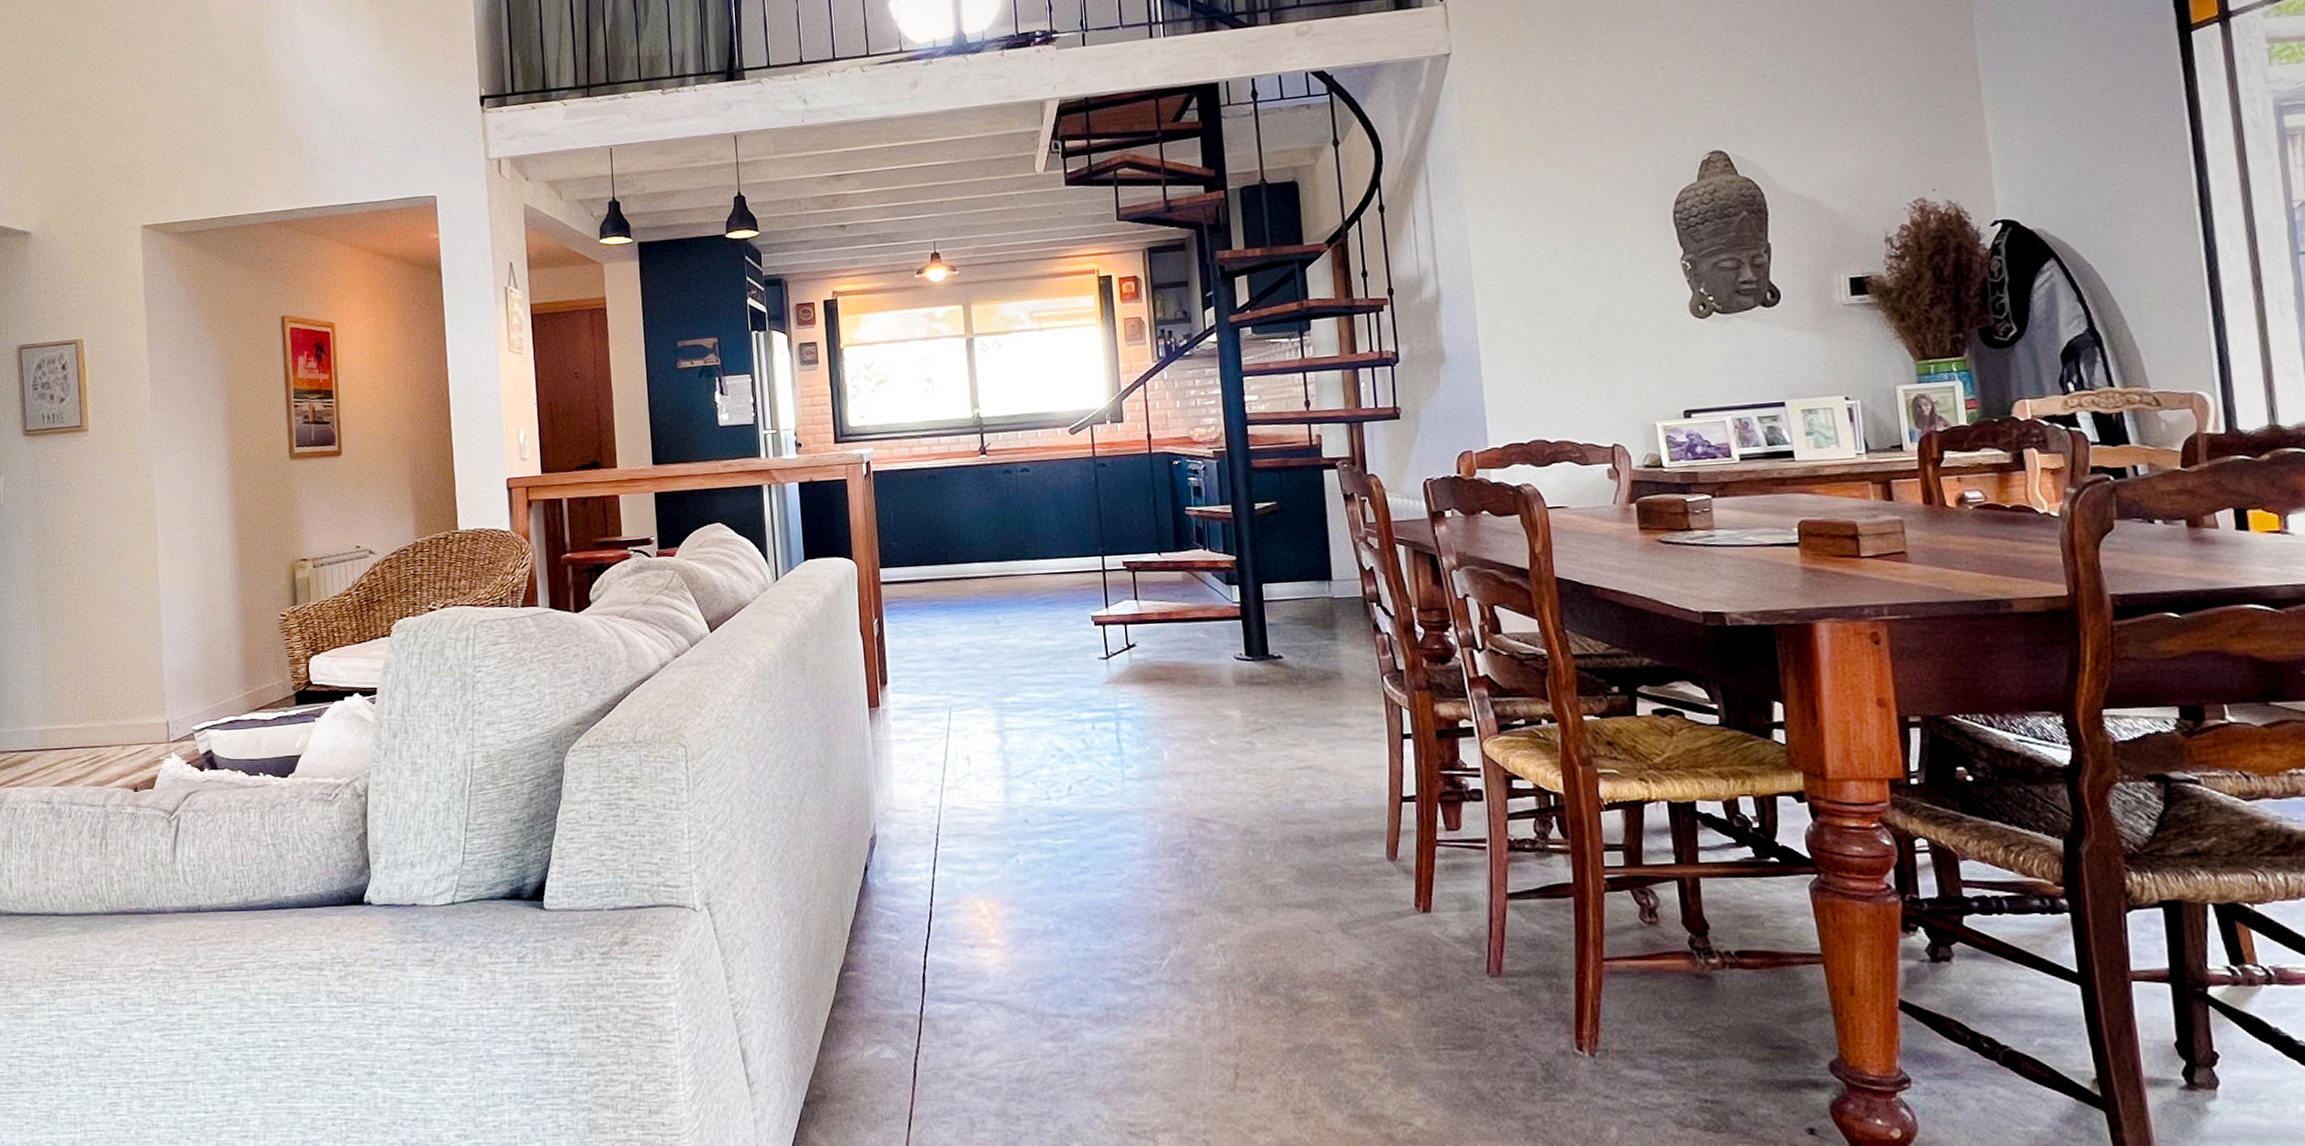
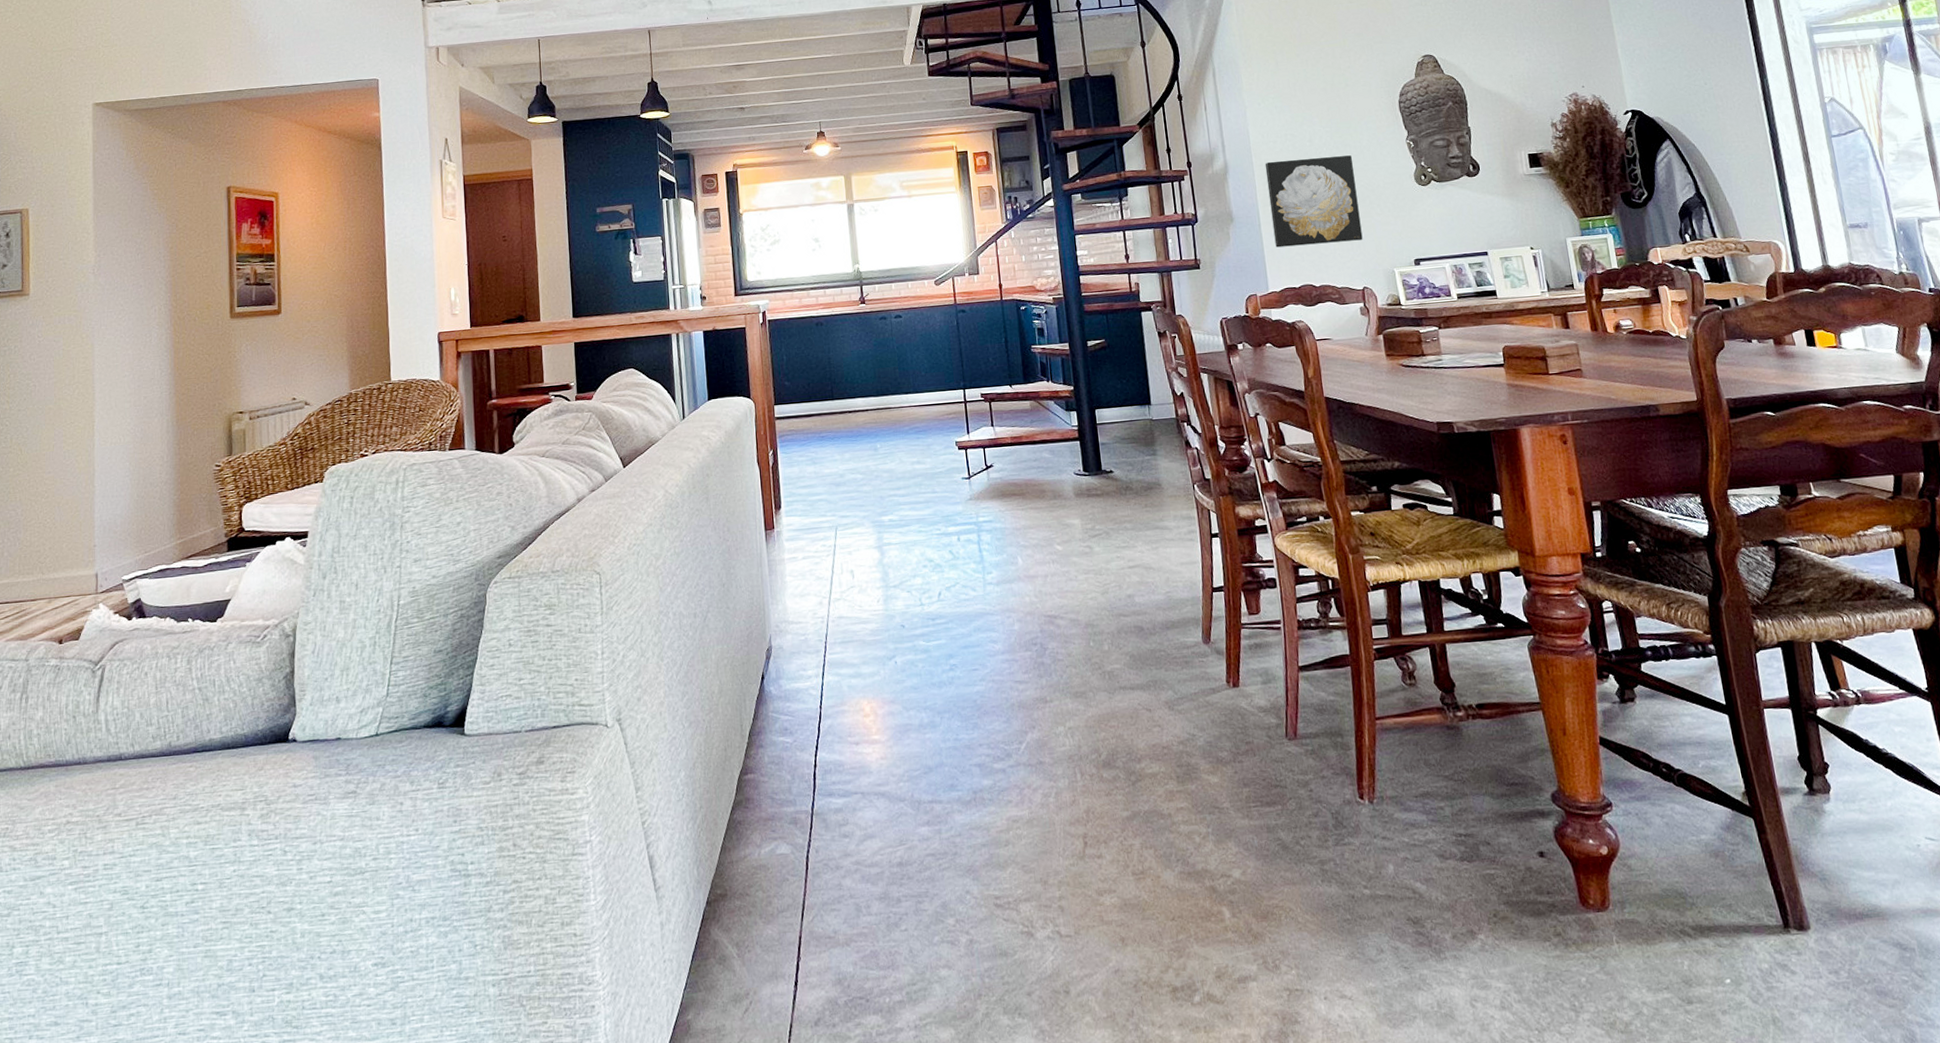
wall art: none [1489,280,1616,394] -> present [1265,155,1363,248]

